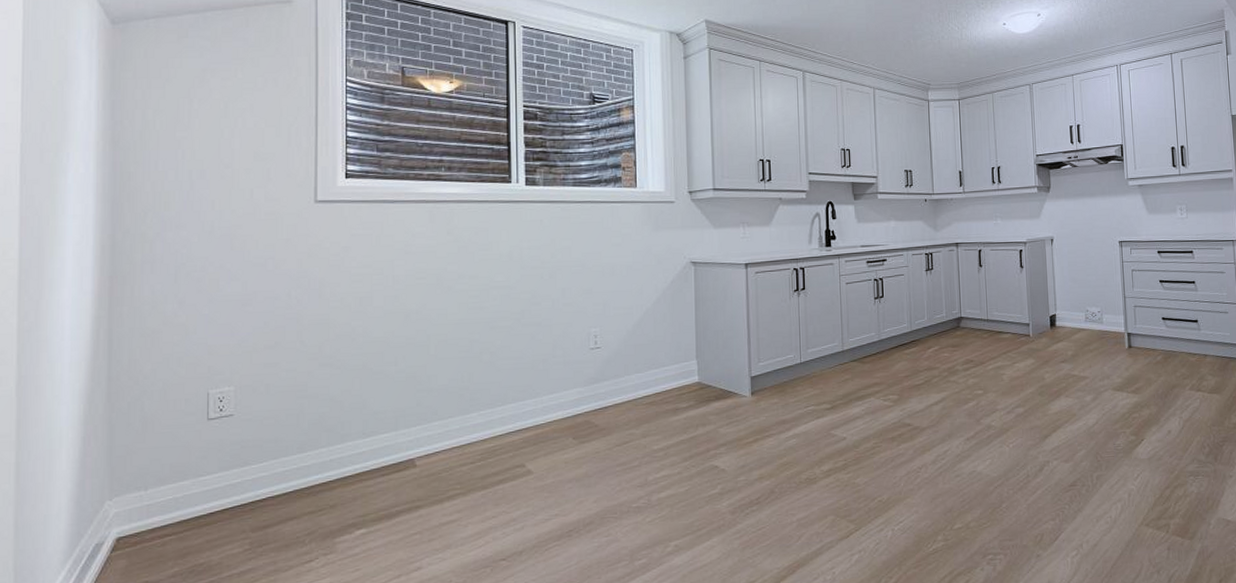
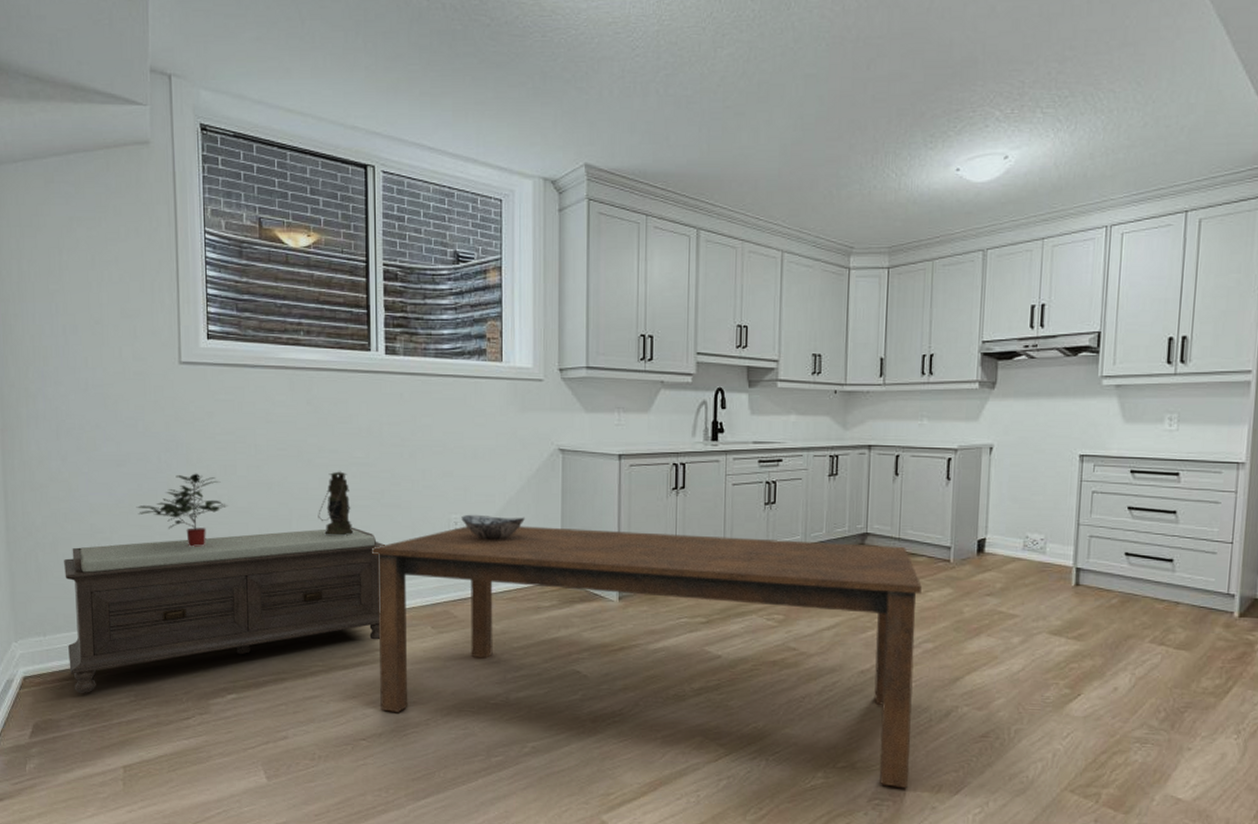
bench: none [173,347,525,548] -> present [64,527,385,693]
potted plant: none [261,307,362,381] -> present [136,473,228,547]
lantern: none [457,295,494,359] -> present [318,471,354,537]
dining table: none [512,326,1016,541] -> present [372,526,922,788]
decorative bowl: none [601,325,661,350] -> present [461,514,525,540]

